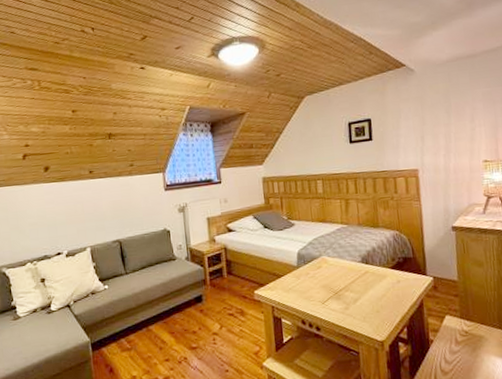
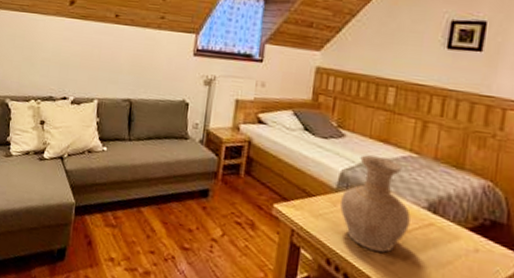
vase: none [302,233,353,304] -> present [340,155,411,253]

